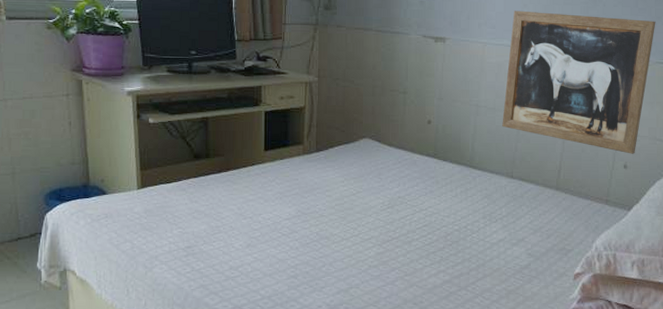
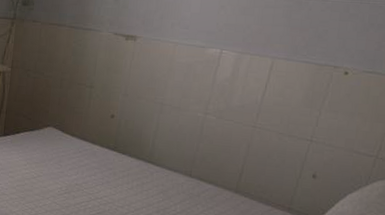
wall art: present [502,10,656,154] -> none [185,11,368,165]

